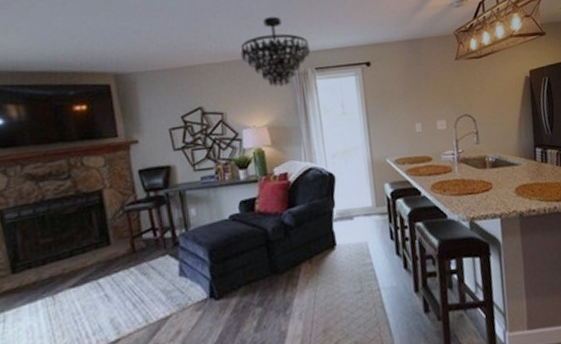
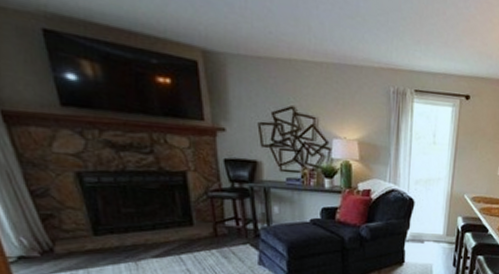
chandelier: present [240,16,311,87] -> none [341,20,413,103]

